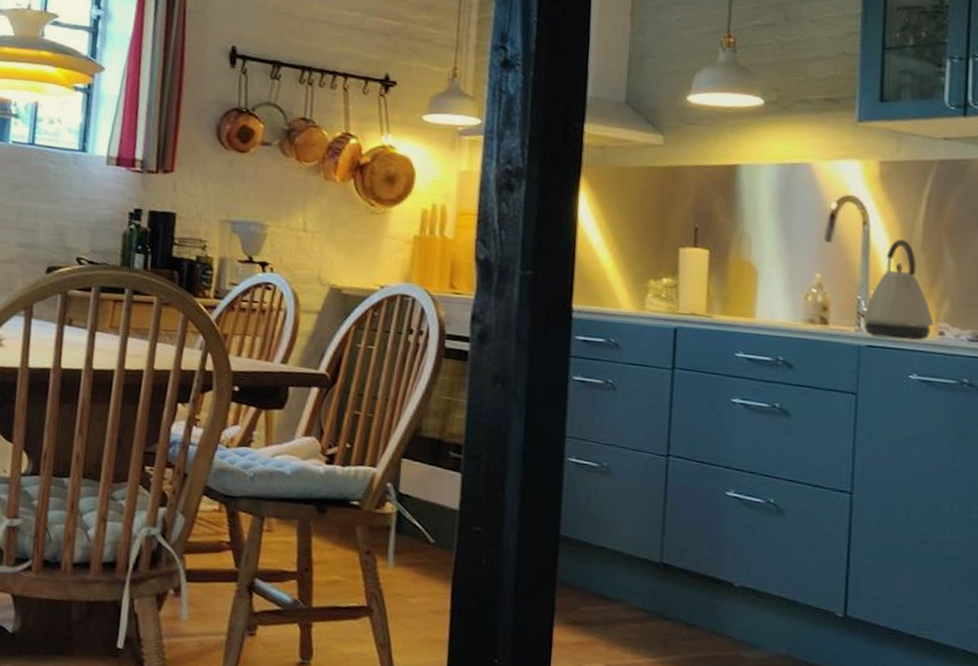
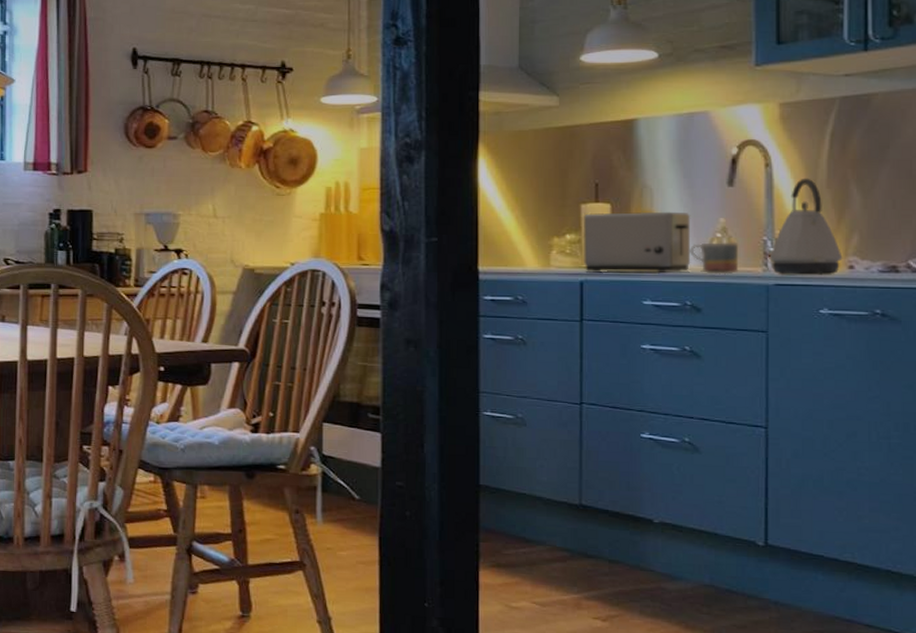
toaster: none [679,258,788,326] -> present [583,211,691,273]
mug: none [785,297,834,332] -> present [690,242,739,275]

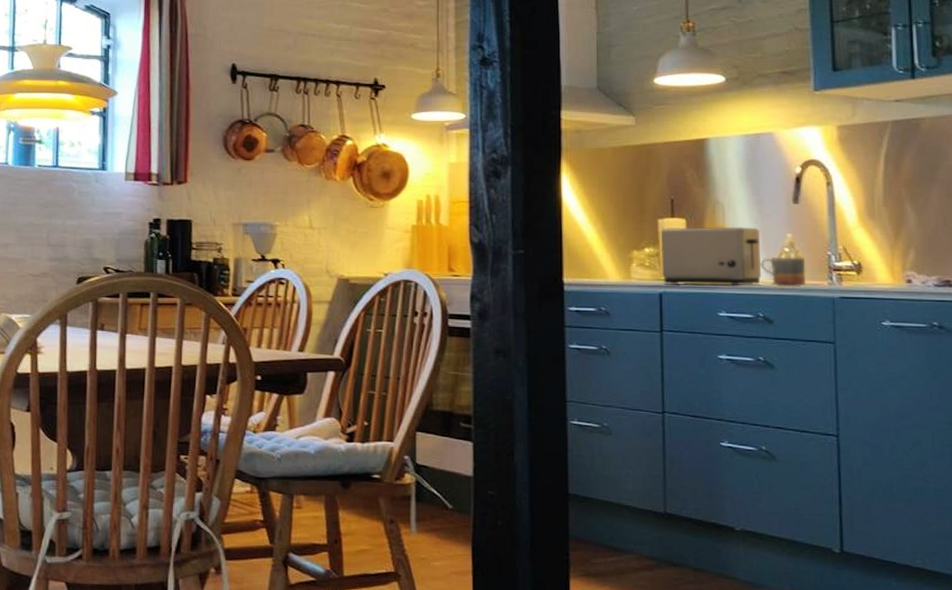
kettle: present [769,178,843,276] -> none [833,196,901,290]

